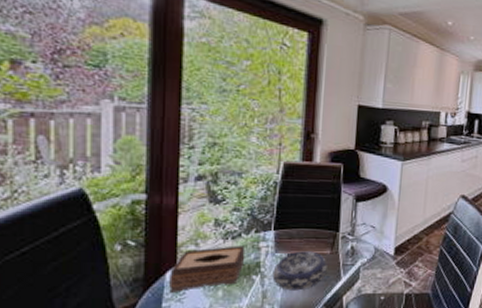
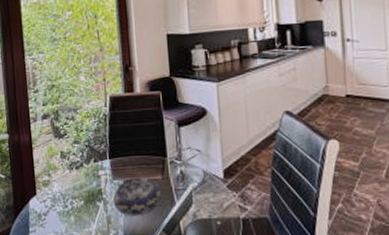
tissue box: present [169,245,246,292] -> none [32,175,89,218]

